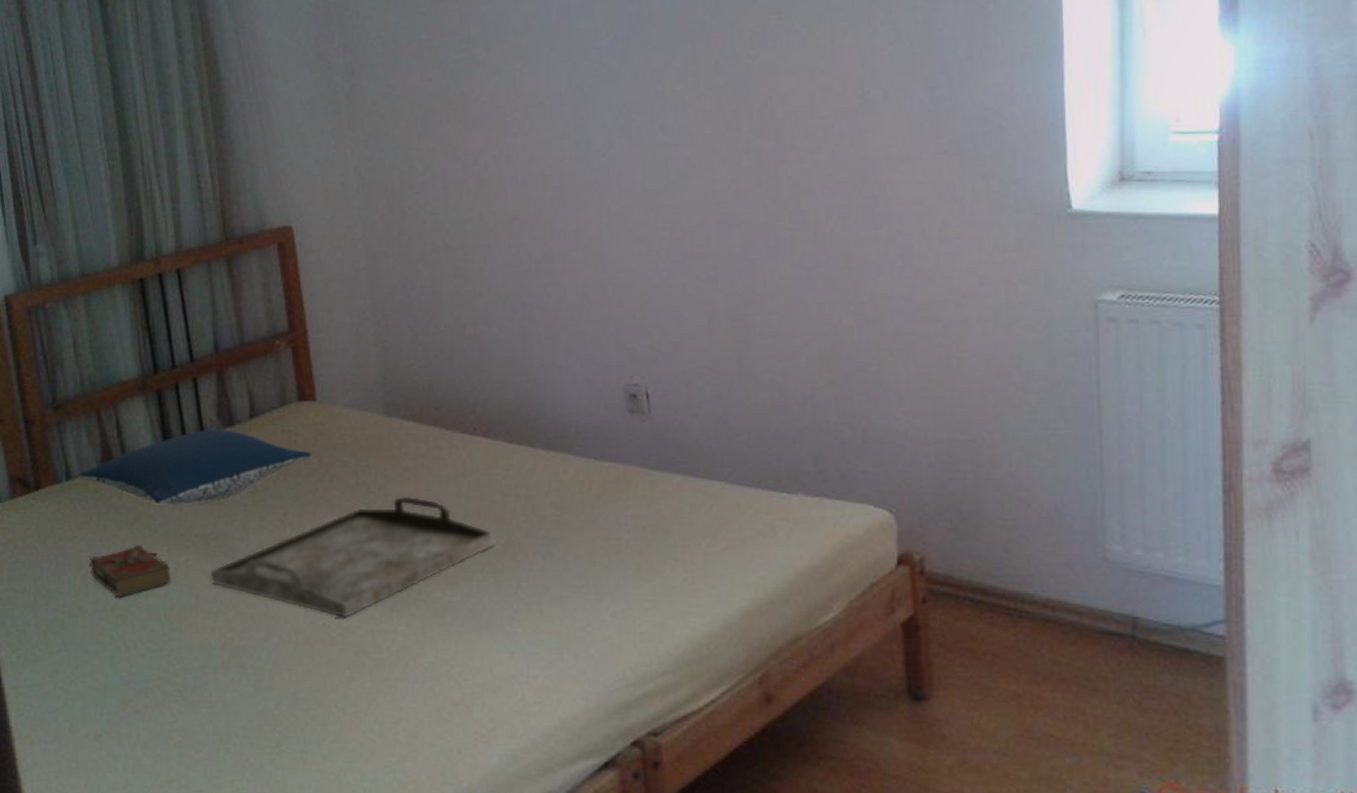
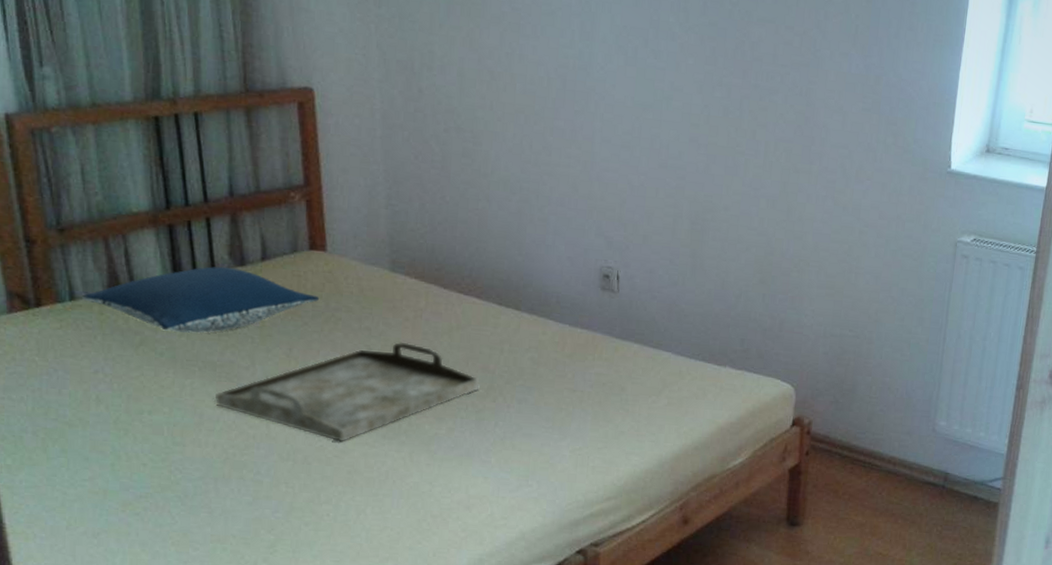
book: present [89,544,171,598] -> none [92,365,176,412]

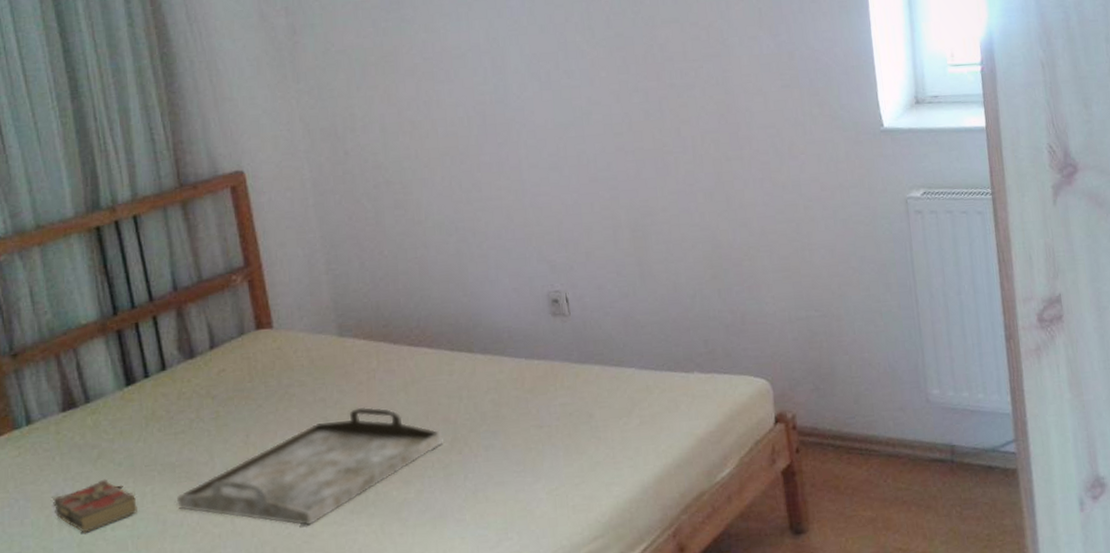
pillow: present [82,266,320,334] -> none [38,361,272,439]
book: none [92,365,176,412] -> present [53,478,137,533]

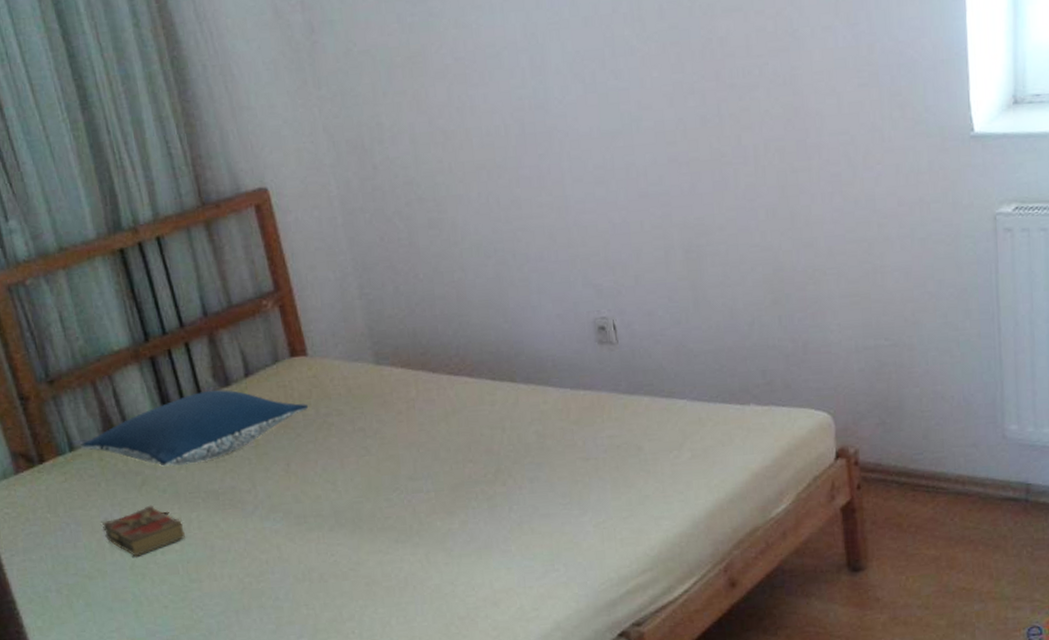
pillow: none [38,361,272,439] -> present [81,389,309,467]
serving tray: present [176,406,443,526] -> none [222,436,487,554]

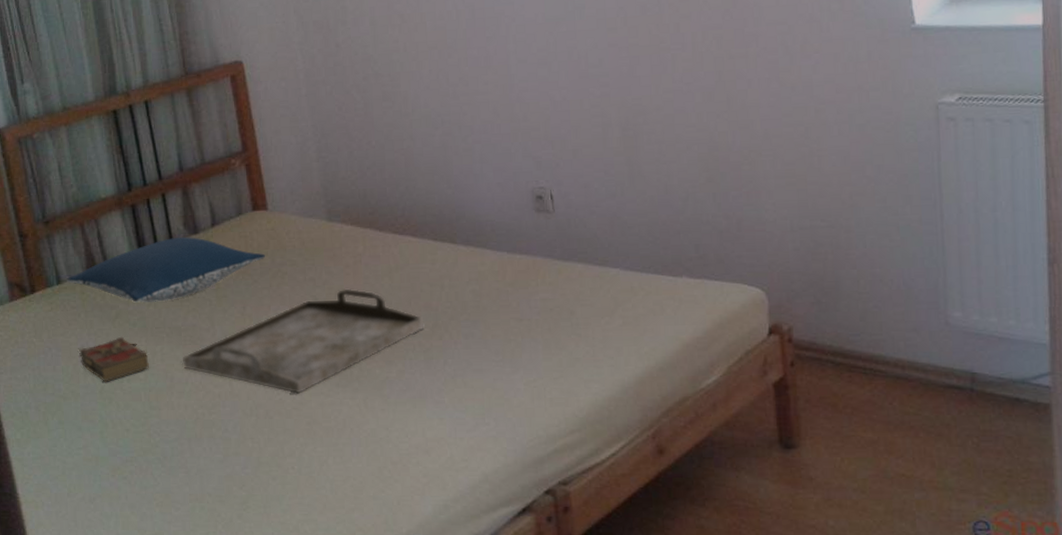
serving tray: none [222,436,487,554] -> present [182,288,425,394]

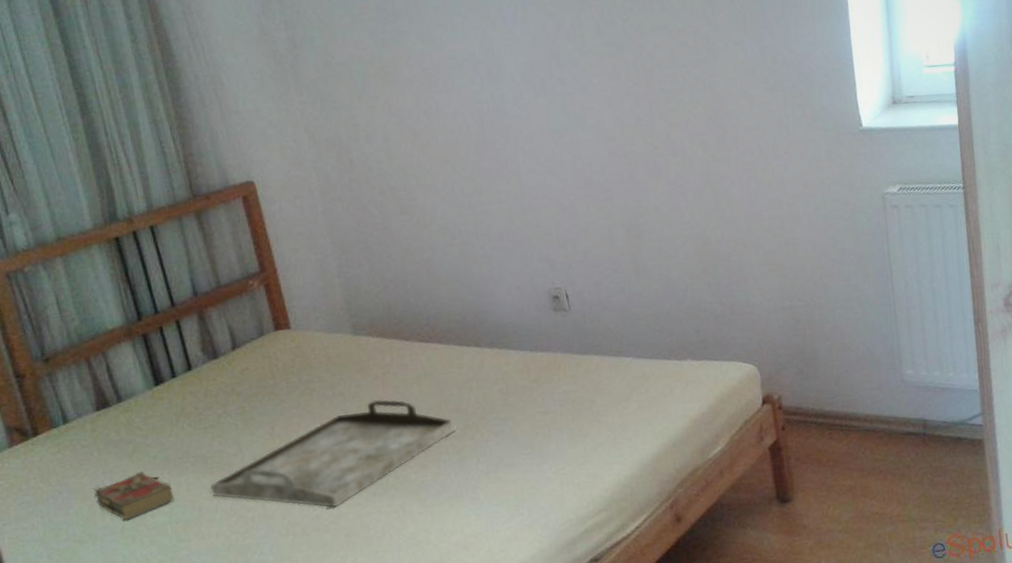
pillow: present [67,236,266,303] -> none [74,361,292,435]

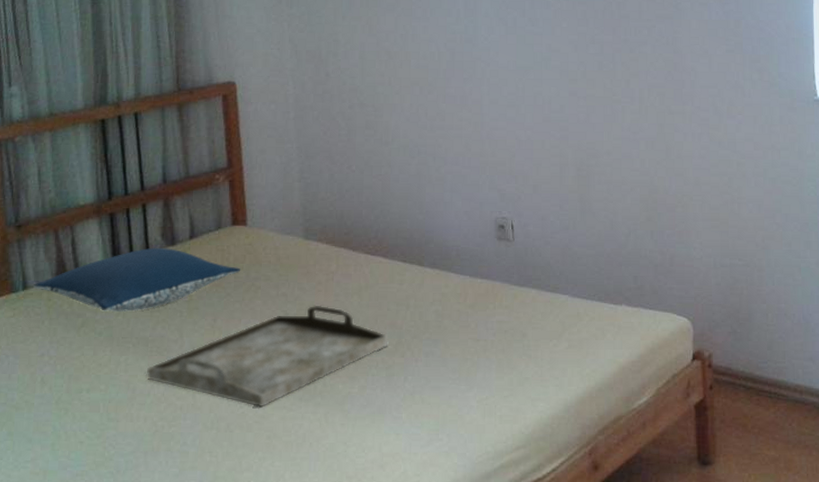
pillow: none [74,361,292,435] -> present [33,247,241,312]
book: present [94,471,174,520] -> none [38,345,111,392]

